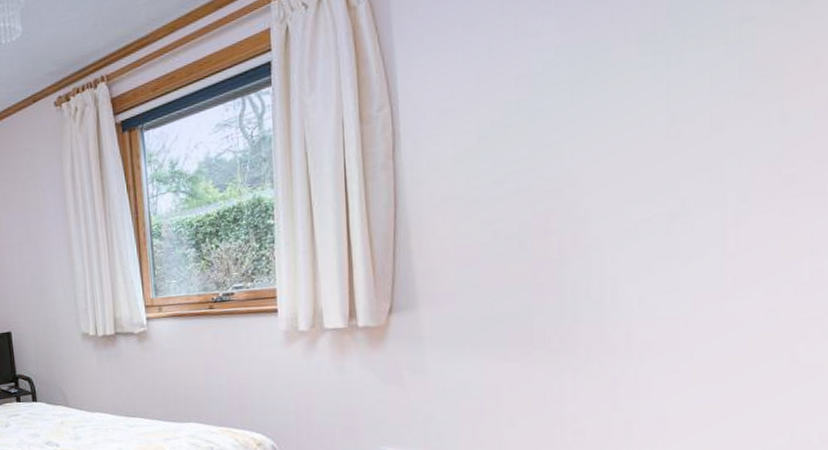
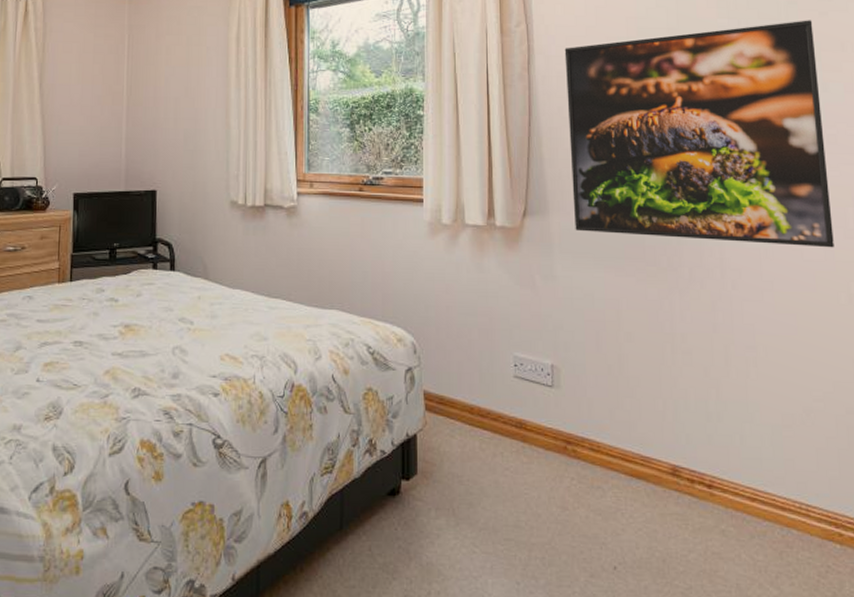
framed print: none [437,36,780,322] -> present [564,20,834,248]

